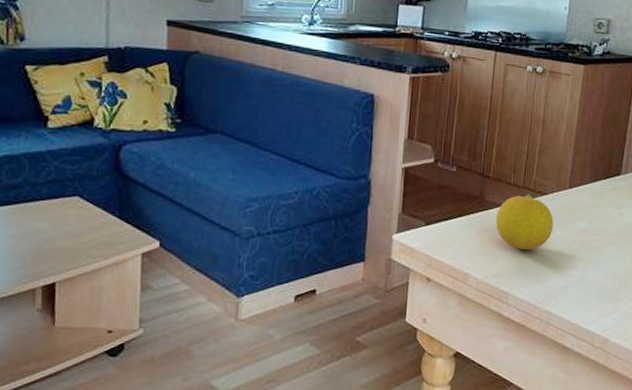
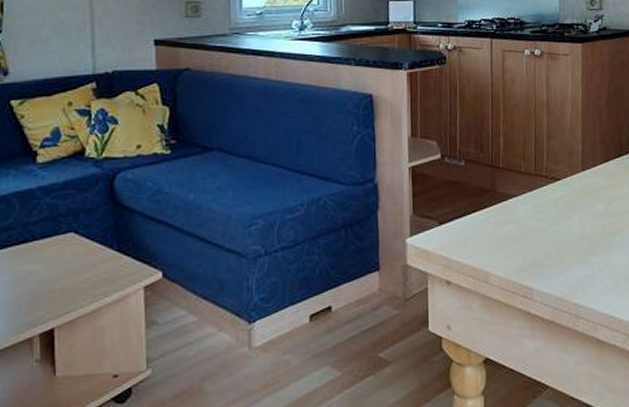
fruit: present [495,194,554,251] -> none [510,181,571,241]

